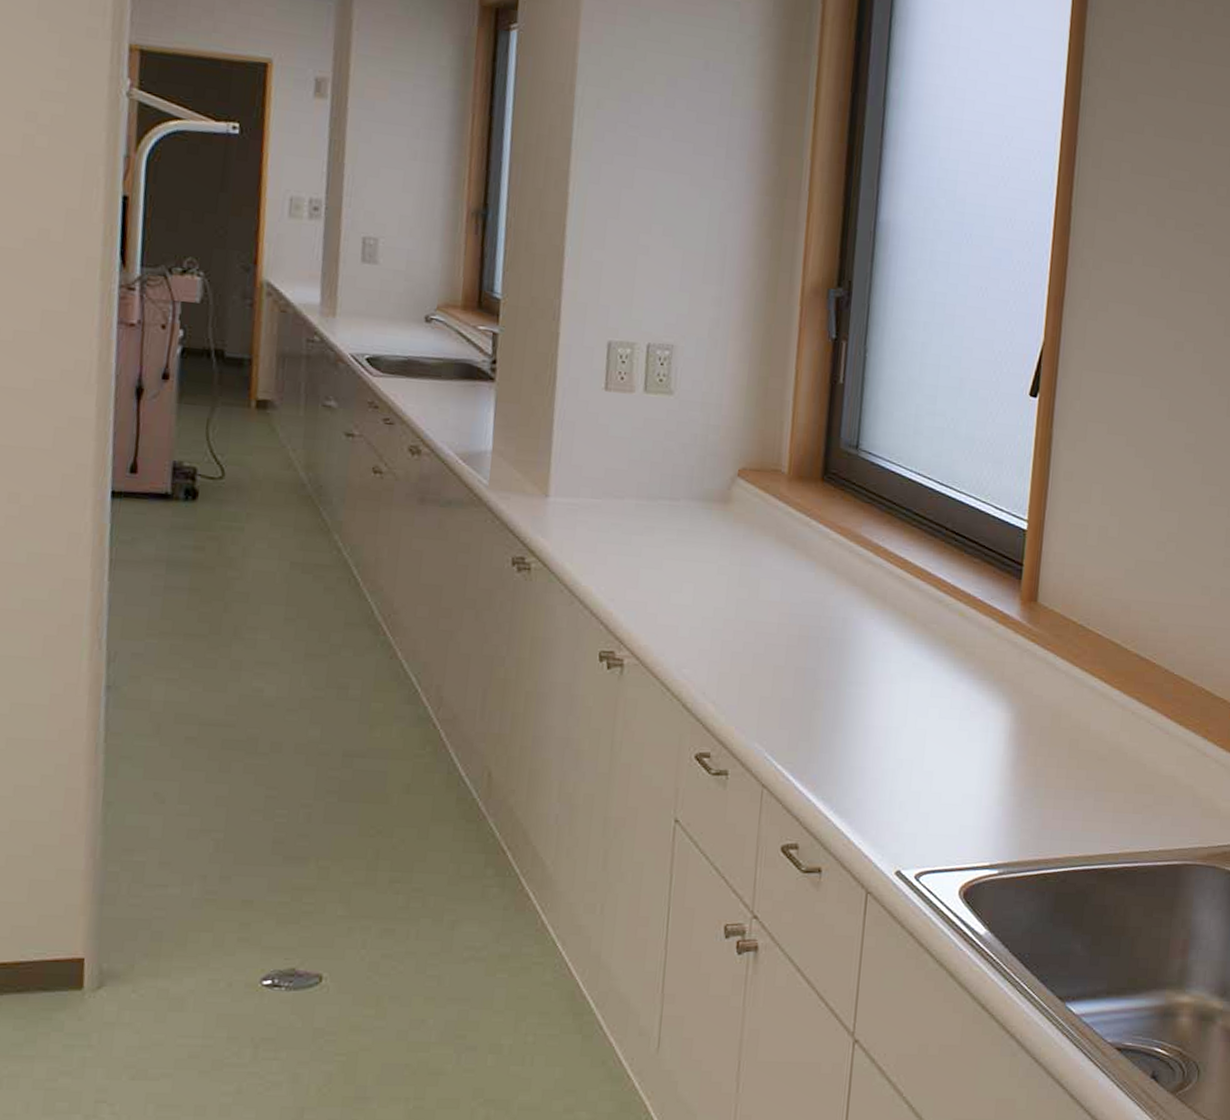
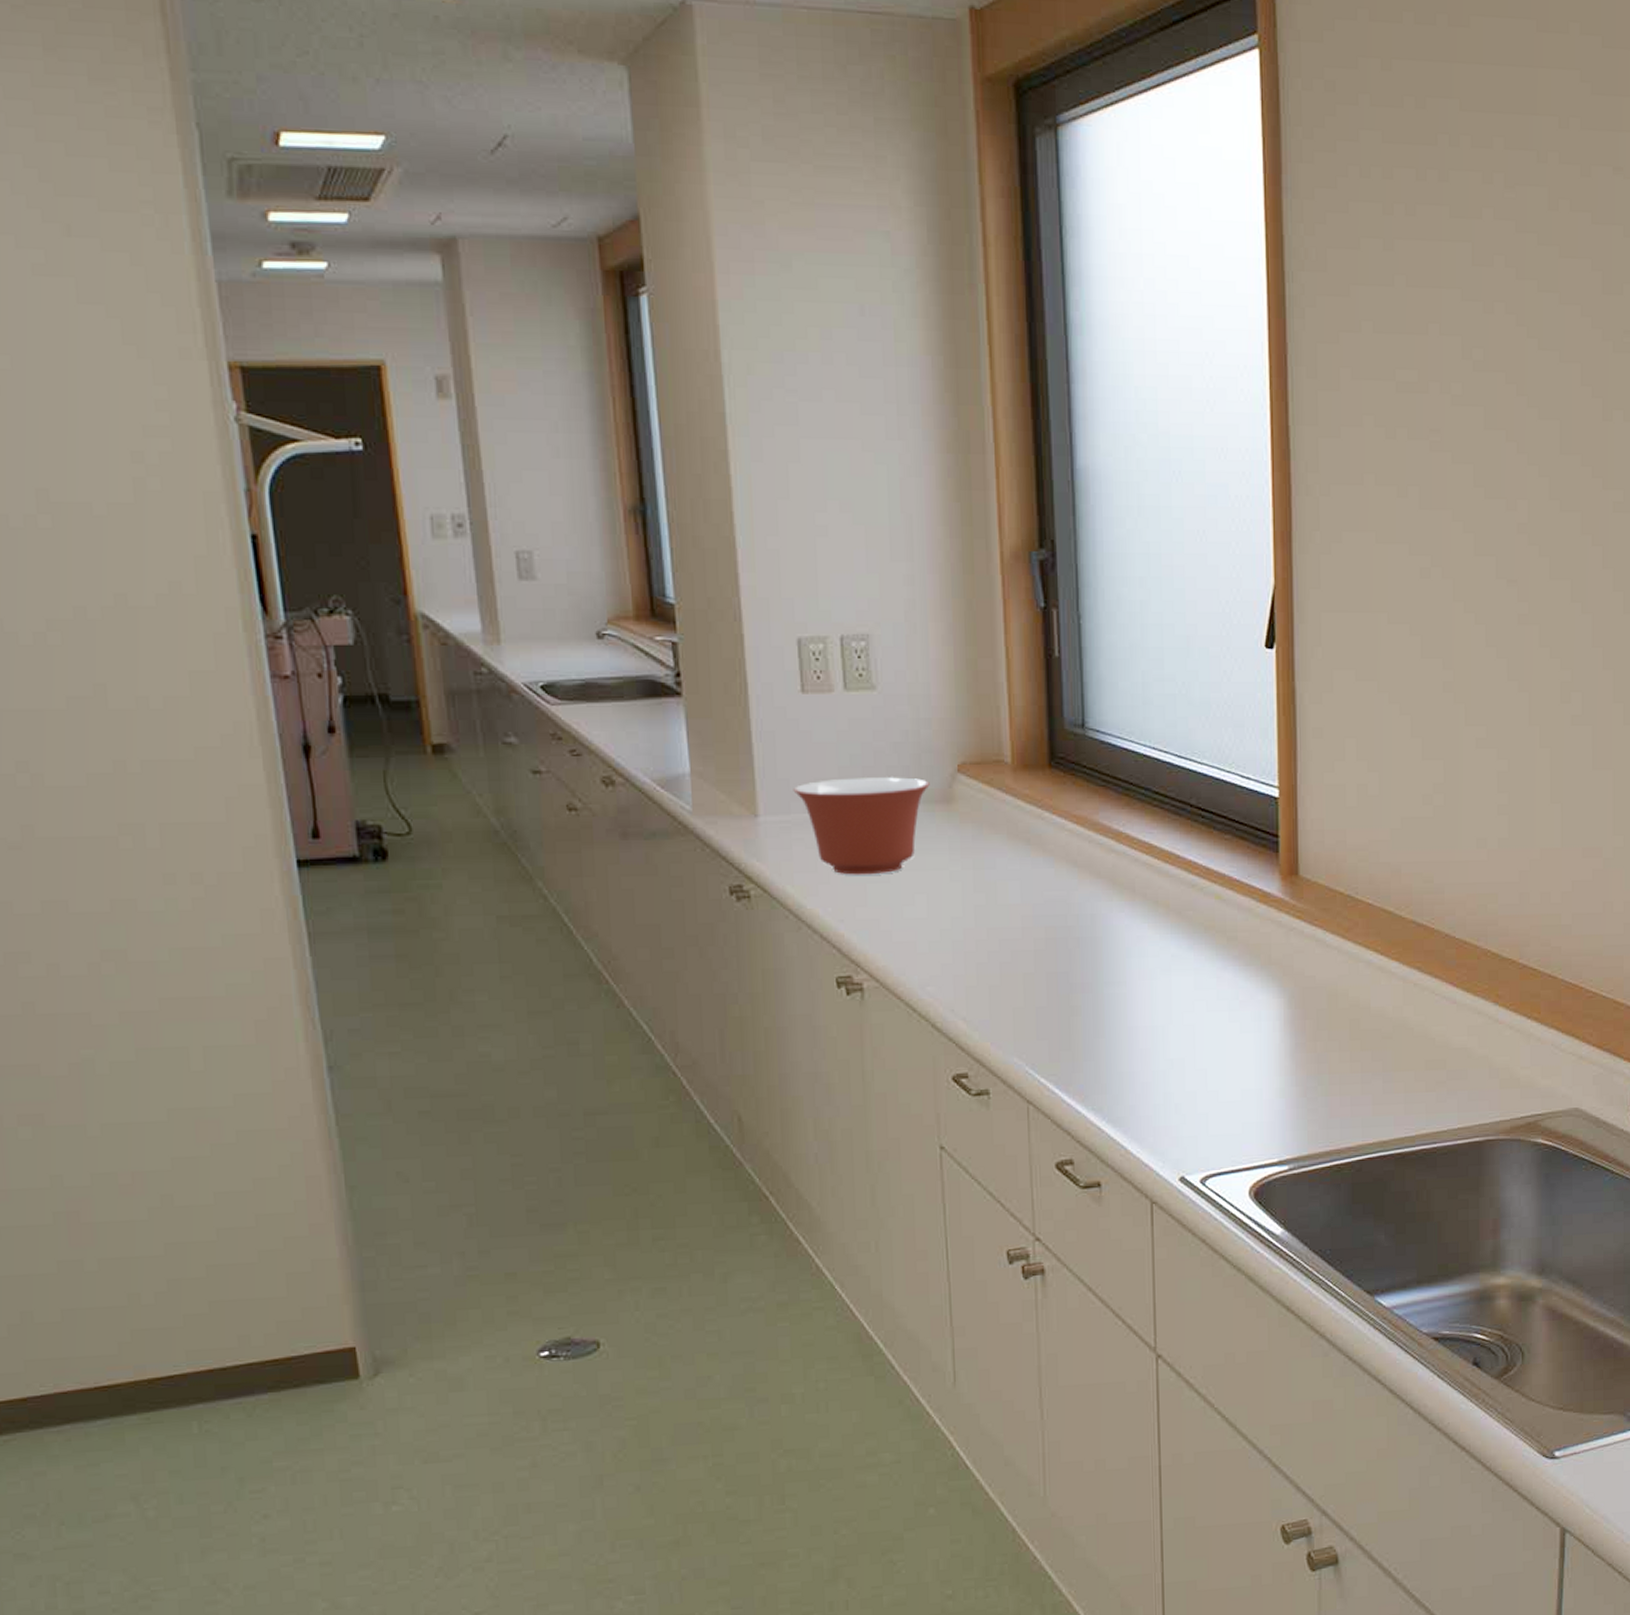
mixing bowl: none [584,470,711,561] -> present [793,777,930,875]

